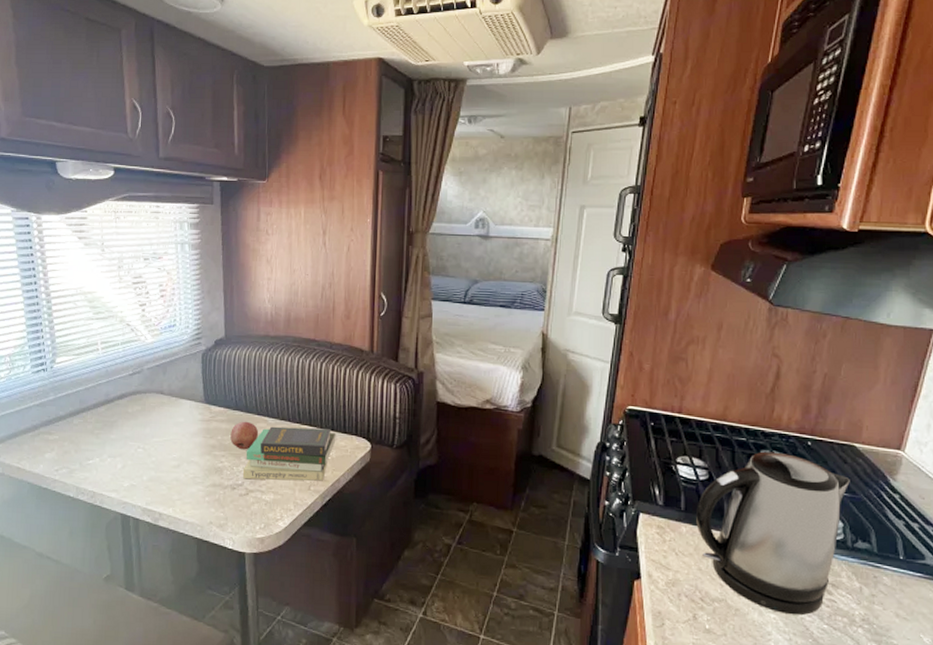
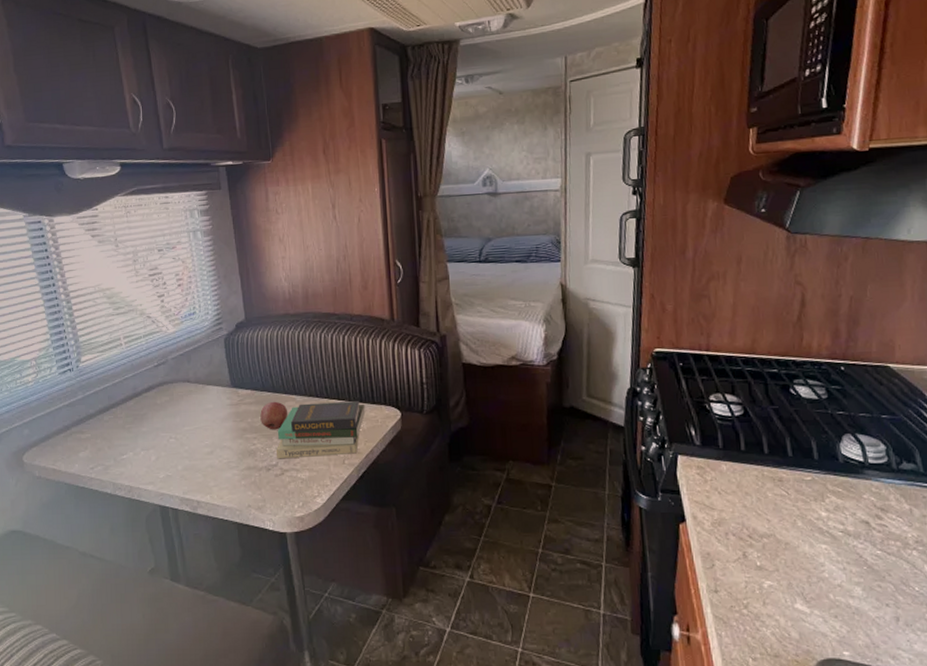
kettle: present [695,451,850,616] -> none [734,380,888,544]

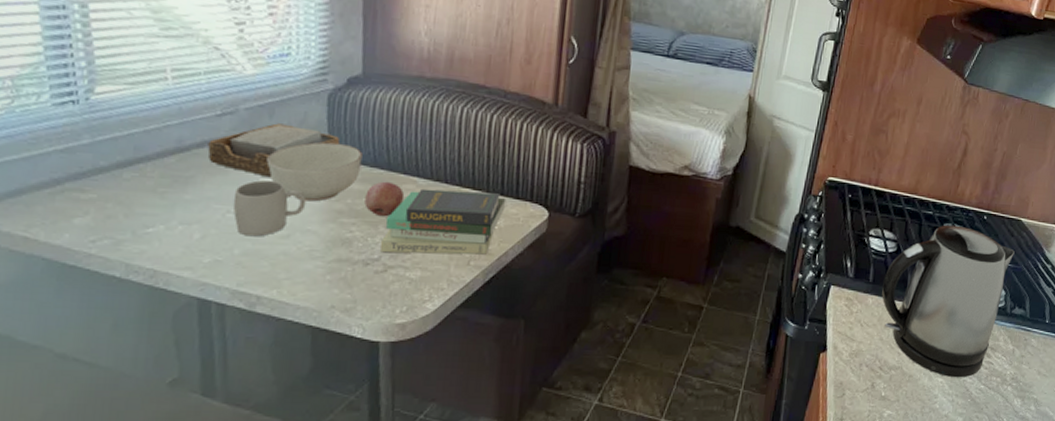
napkin holder: none [152,366,236,409] -> present [207,123,339,178]
mug: none [173,411,221,455] -> present [232,180,307,237]
bowl: none [190,375,254,424] -> present [266,142,363,202]
kettle: none [734,380,888,544] -> present [881,225,1015,378]

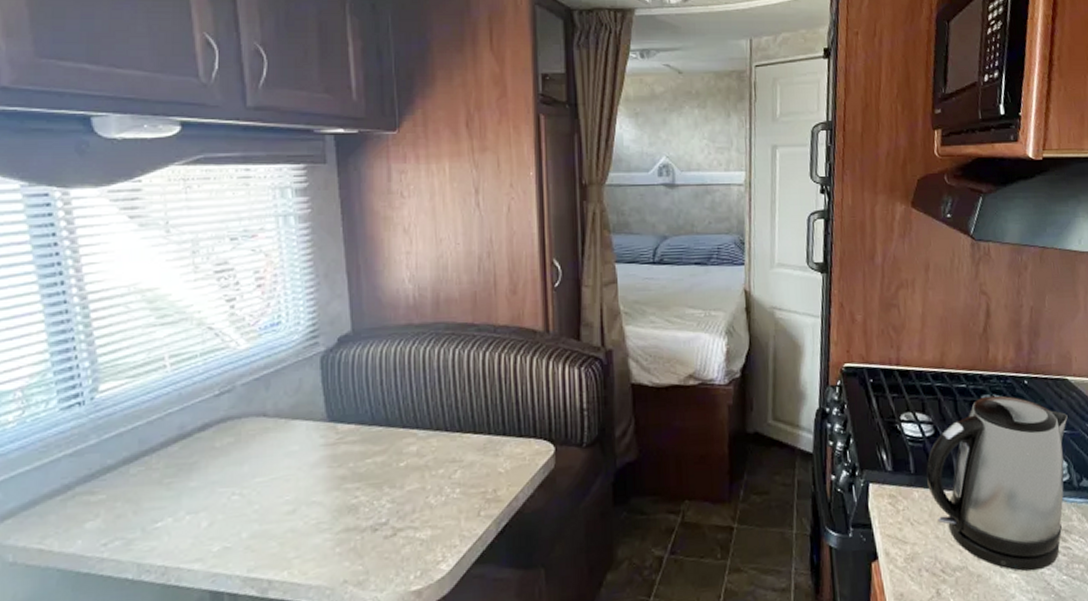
napkin holder: present [207,123,339,178] -> none [209,394,335,453]
mug: present [232,180,307,237] -> none [237,455,309,518]
bowl: present [266,142,363,202] -> none [267,405,360,471]
fruit: present [364,181,405,217] -> none [367,438,406,477]
books: present [380,188,507,255] -> none [386,434,510,515]

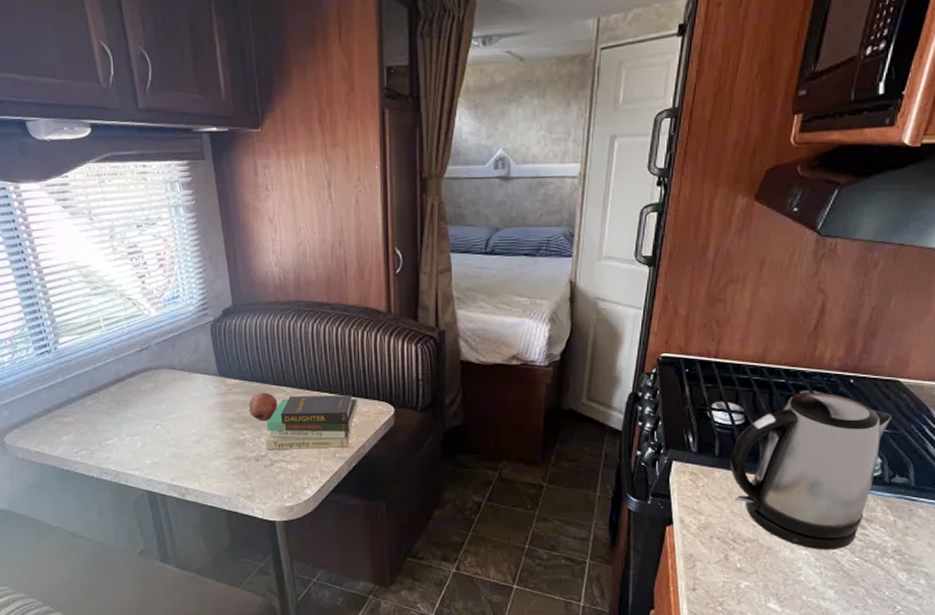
fruit: none [367,438,406,477] -> present [249,392,278,421]
books: none [386,434,510,515] -> present [265,395,358,450]

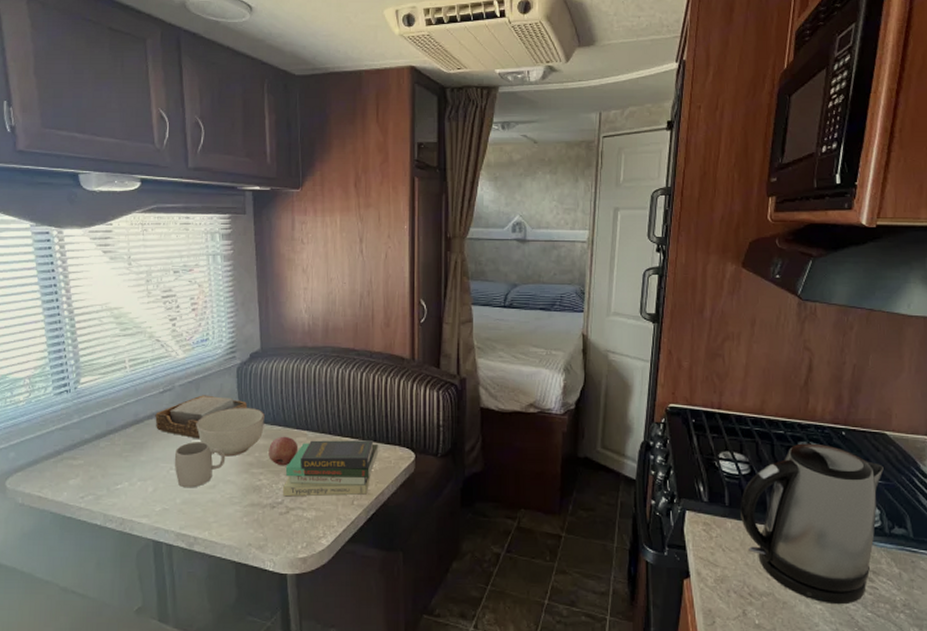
napkin holder: none [135,353,224,396] -> present [155,395,247,439]
mug: none [158,399,208,443] -> present [174,442,226,488]
bowl: none [176,364,243,413] -> present [196,407,265,457]

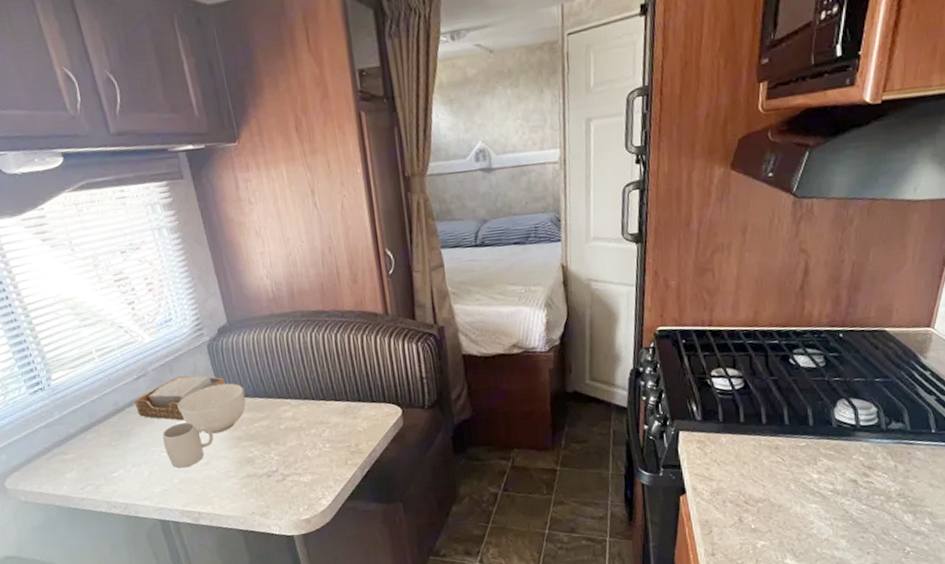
fruit: present [268,436,299,466] -> none [254,407,284,437]
books: present [282,440,379,497] -> none [274,400,365,465]
kettle: present [739,443,884,605] -> none [733,348,882,502]

